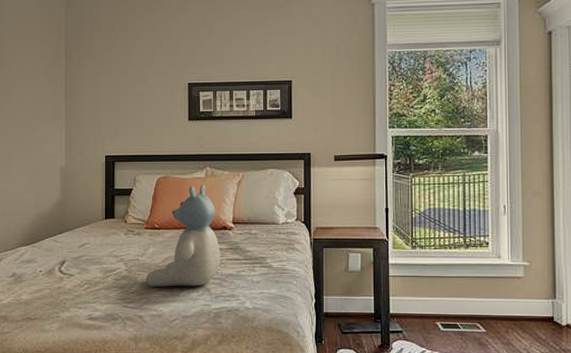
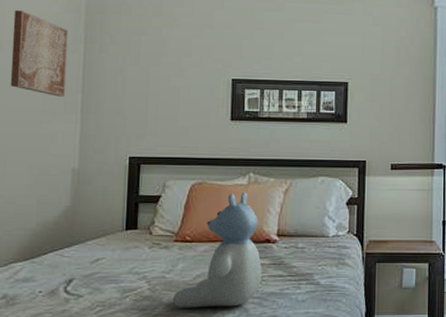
wall art: none [9,34,53,106] -> present [10,10,68,97]

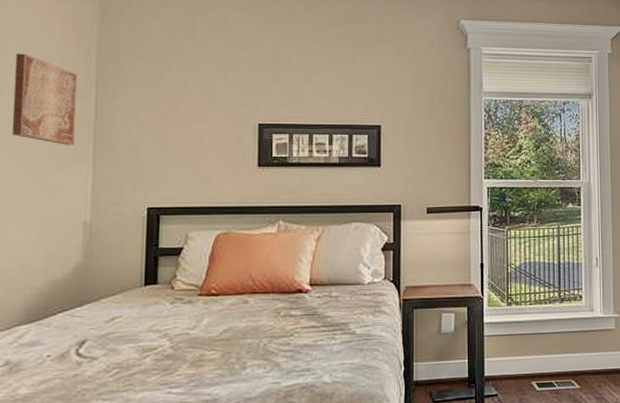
stuffed bear: present [172,192,262,308] -> none [197,241,294,366]

